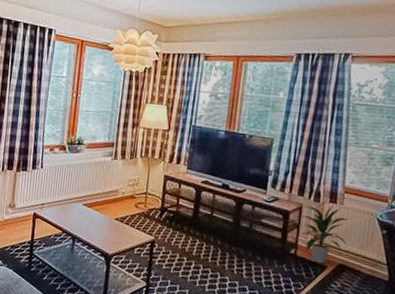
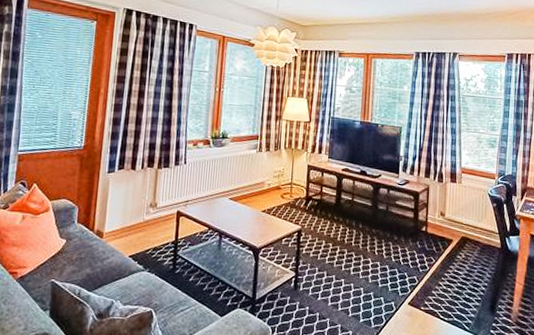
indoor plant: present [300,205,348,264] -> none [429,184,467,238]

